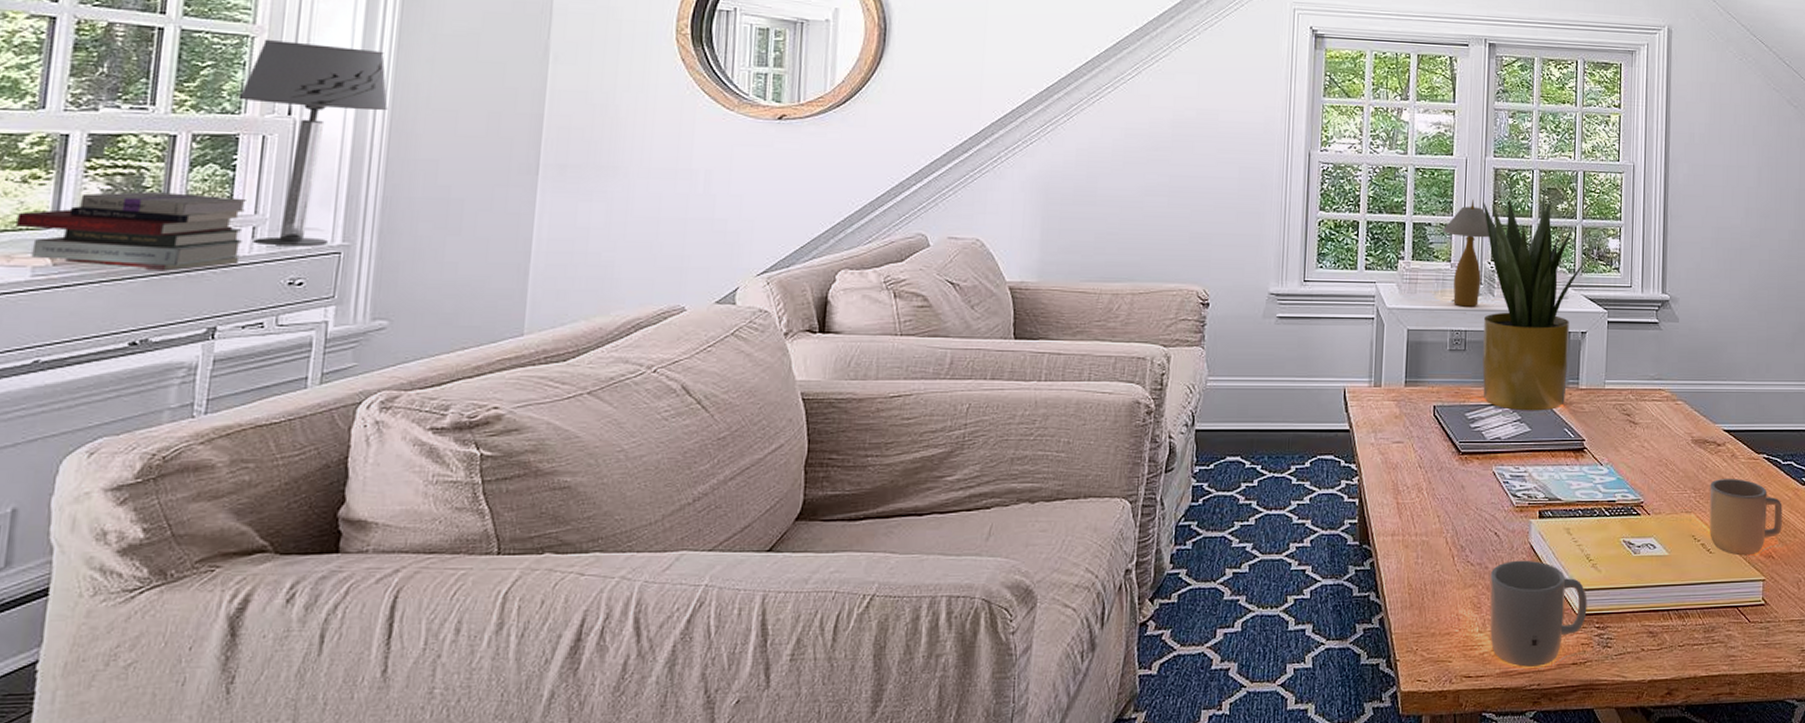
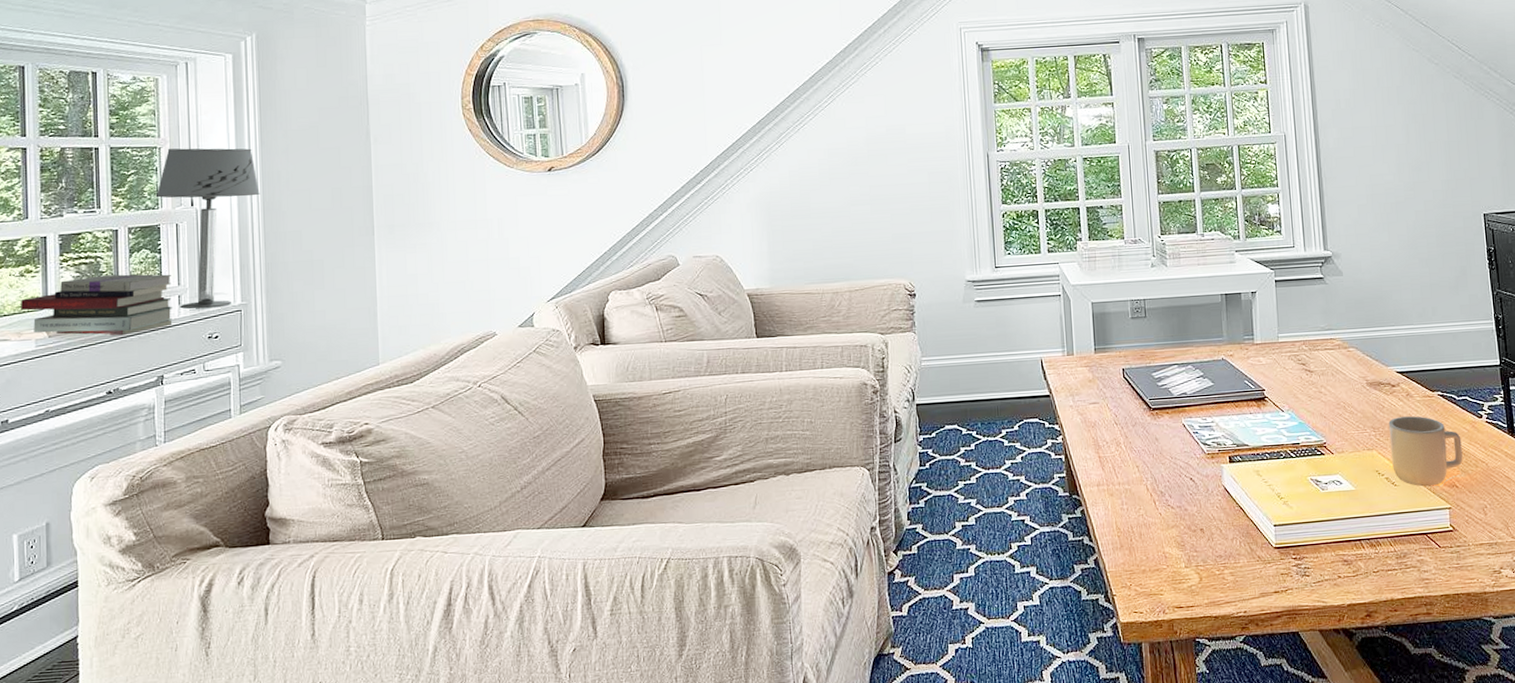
table lamp: present [1442,198,1489,307] -> none [1113,180,1157,278]
planter: present [1482,193,1589,411] -> none [1147,169,1252,368]
mug: present [1489,560,1587,667] -> none [1190,501,1283,597]

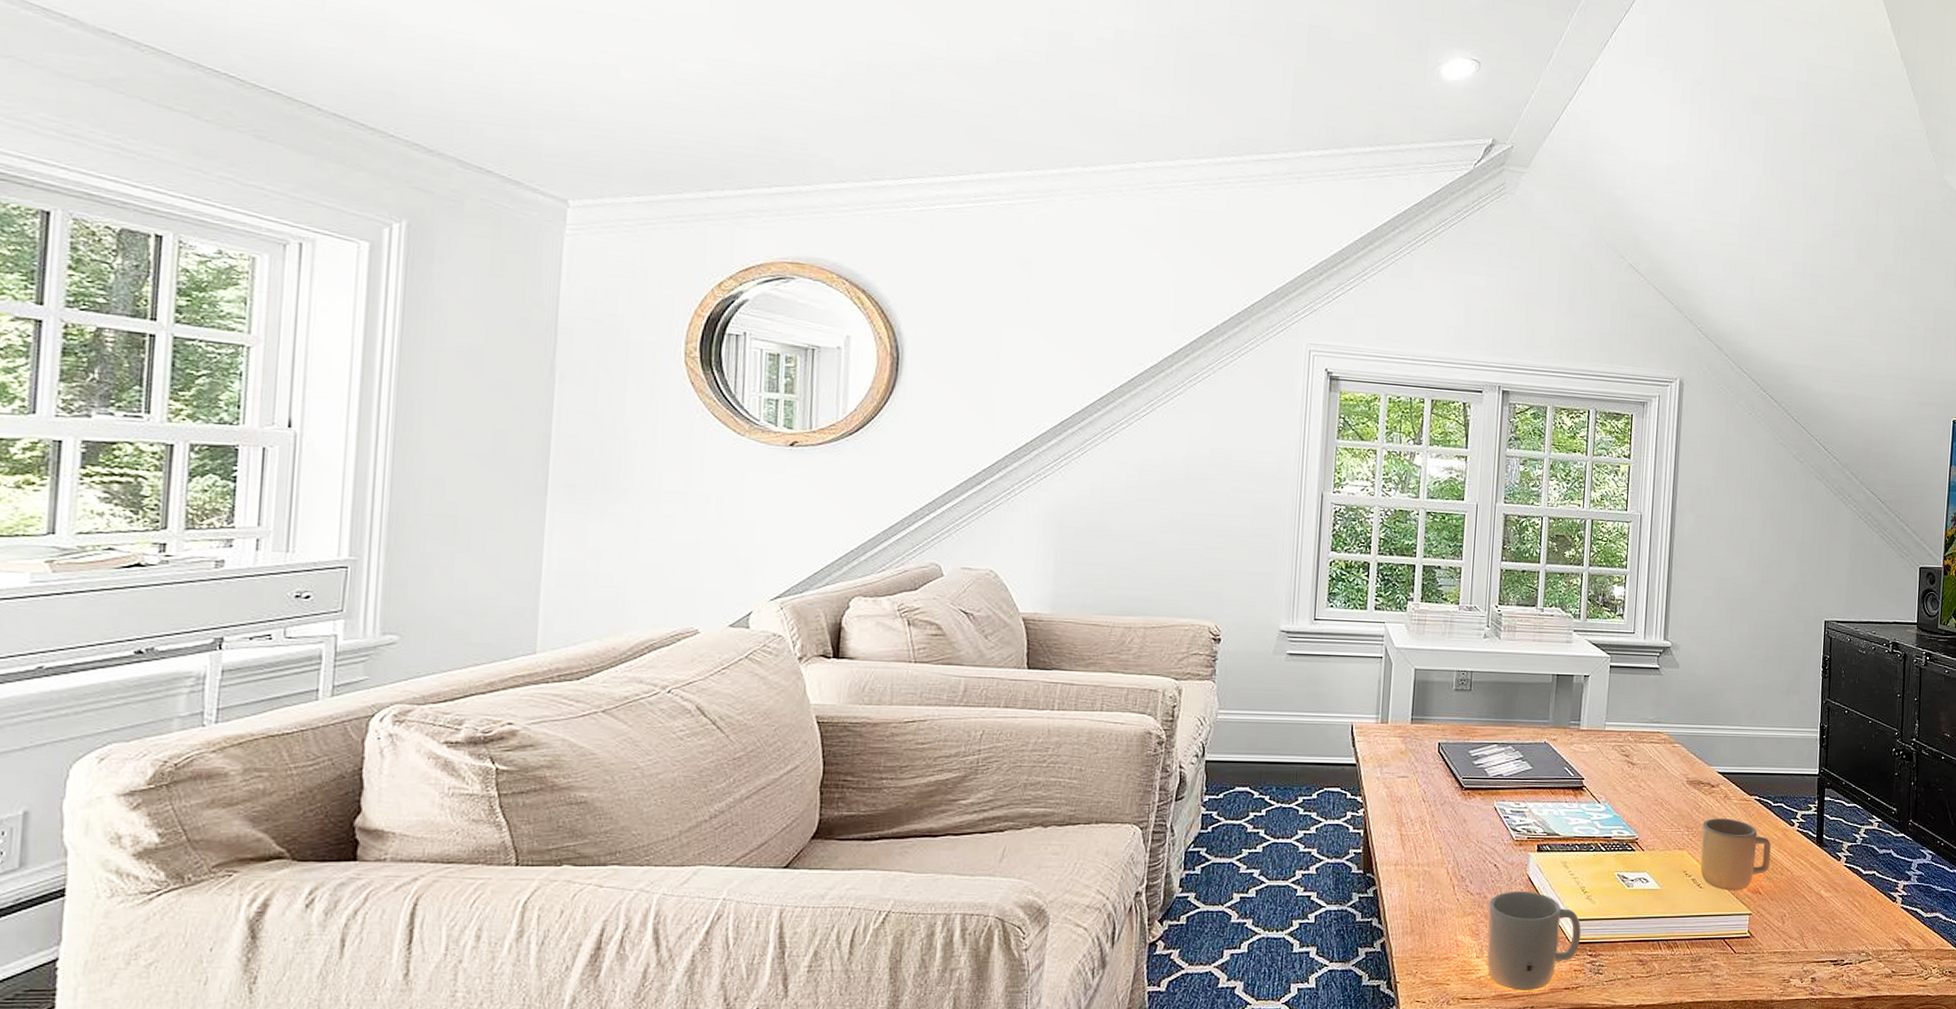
books: present [21,274,173,335] -> none [12,500,248,580]
table lamp: present [155,148,260,310] -> none [236,350,391,560]
mug: none [1190,501,1283,597] -> present [1487,891,1581,991]

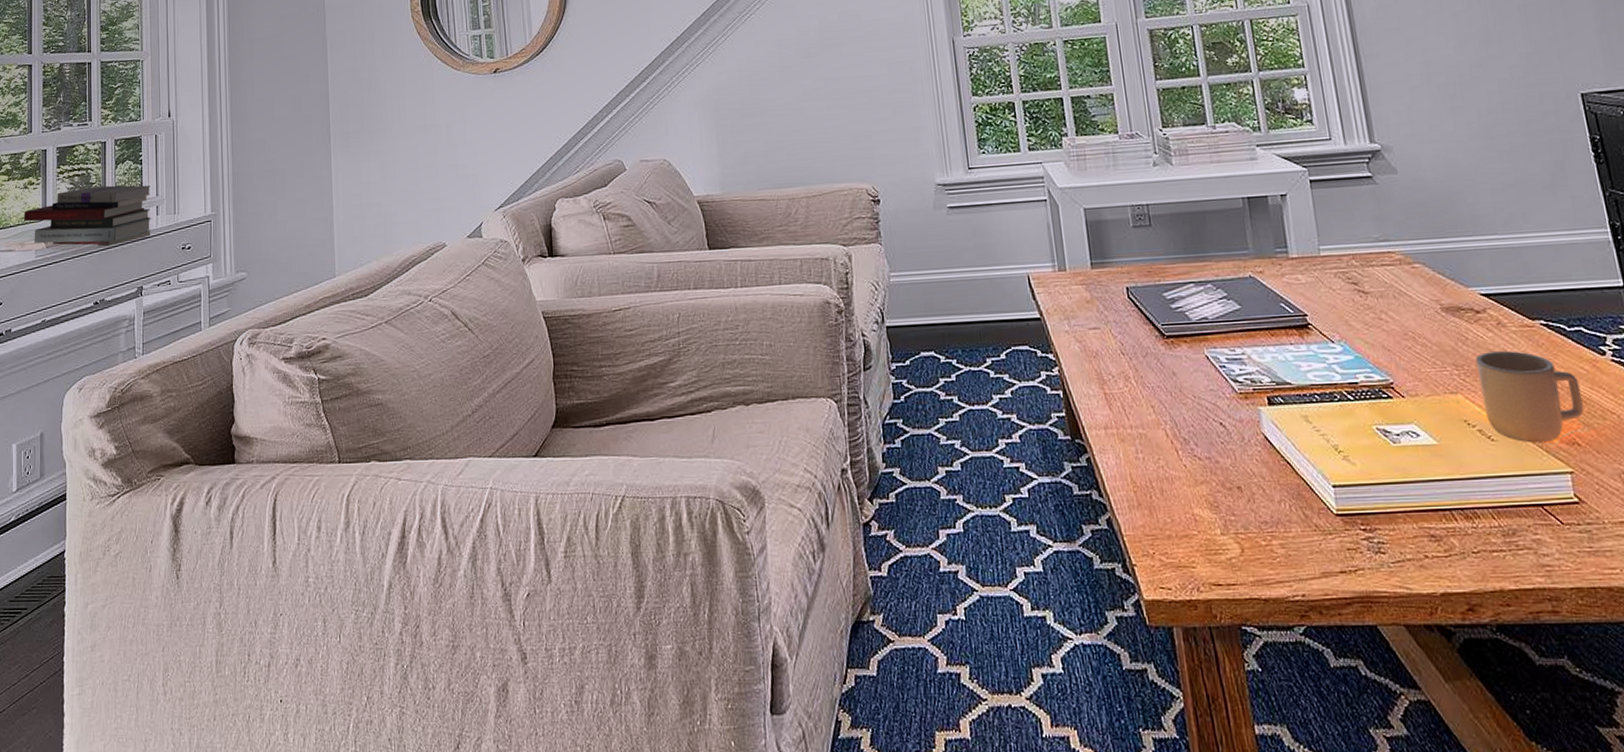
books: none [12,500,248,580] -> present [24,185,152,246]
mug: present [1487,891,1581,991] -> none [1222,452,1347,575]

